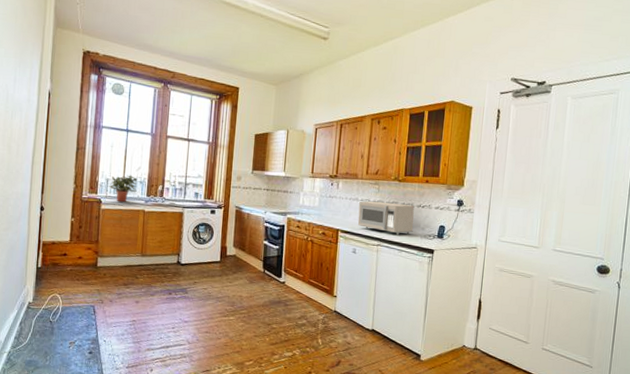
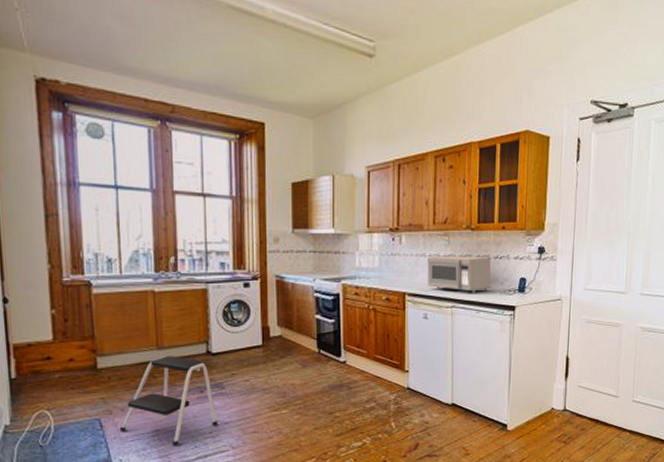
step stool: none [107,262,180,335] -> present [119,356,218,446]
potted plant: present [109,175,137,203] -> none [100,246,140,283]

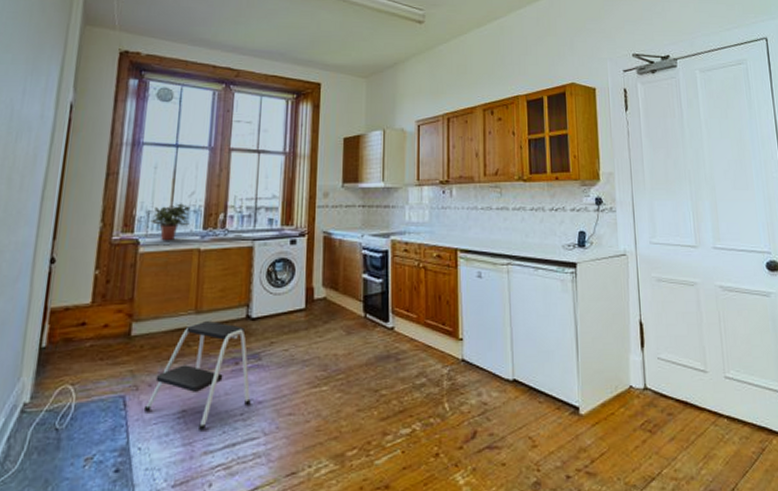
potted plant: none [100,246,140,283] -> present [150,203,189,241]
microwave: present [427,255,491,293] -> none [479,208,548,248]

